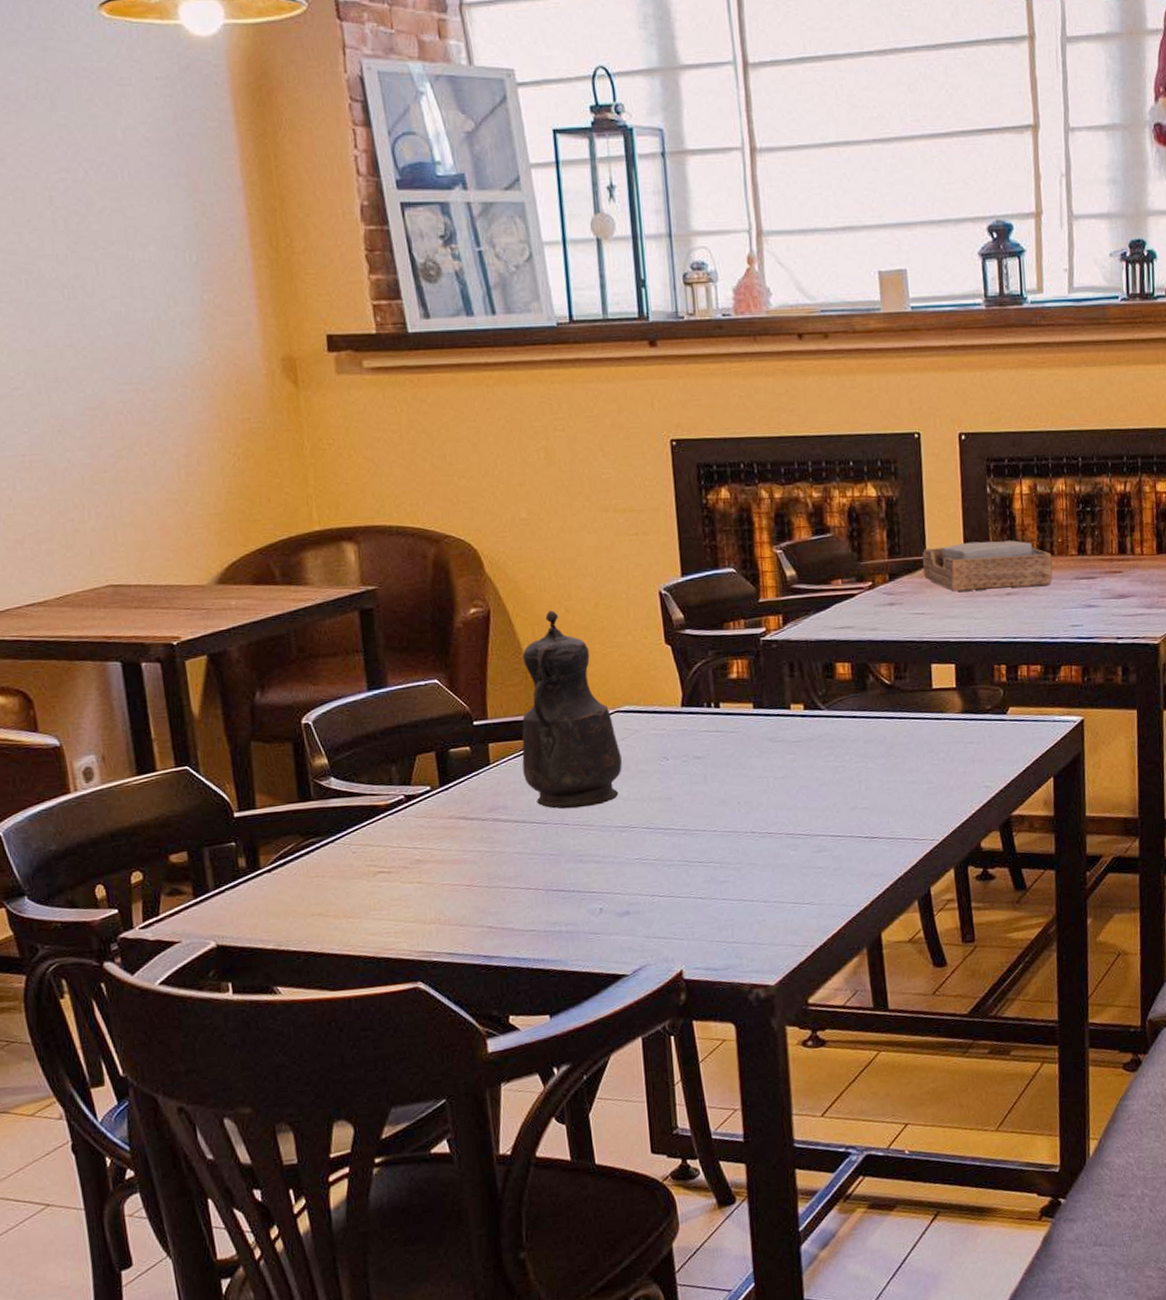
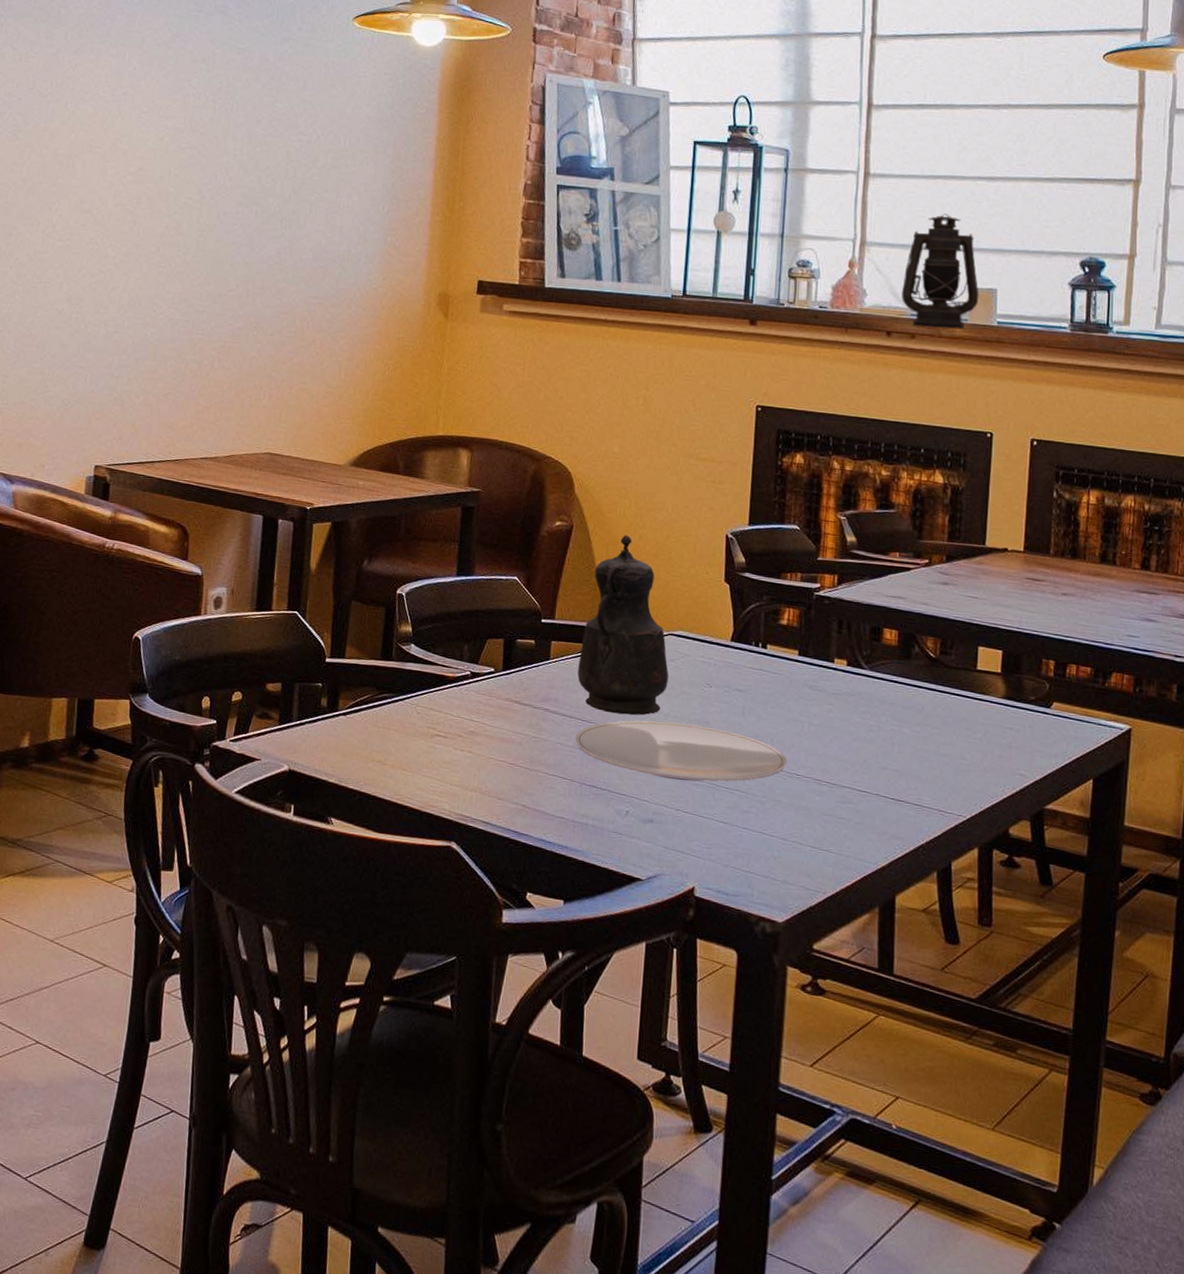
plate: none [532,802,758,866] -> present [575,720,787,782]
lantern: none [807,187,890,324] -> present [901,213,979,330]
napkin holder: present [922,540,1053,592] -> none [980,538,1114,593]

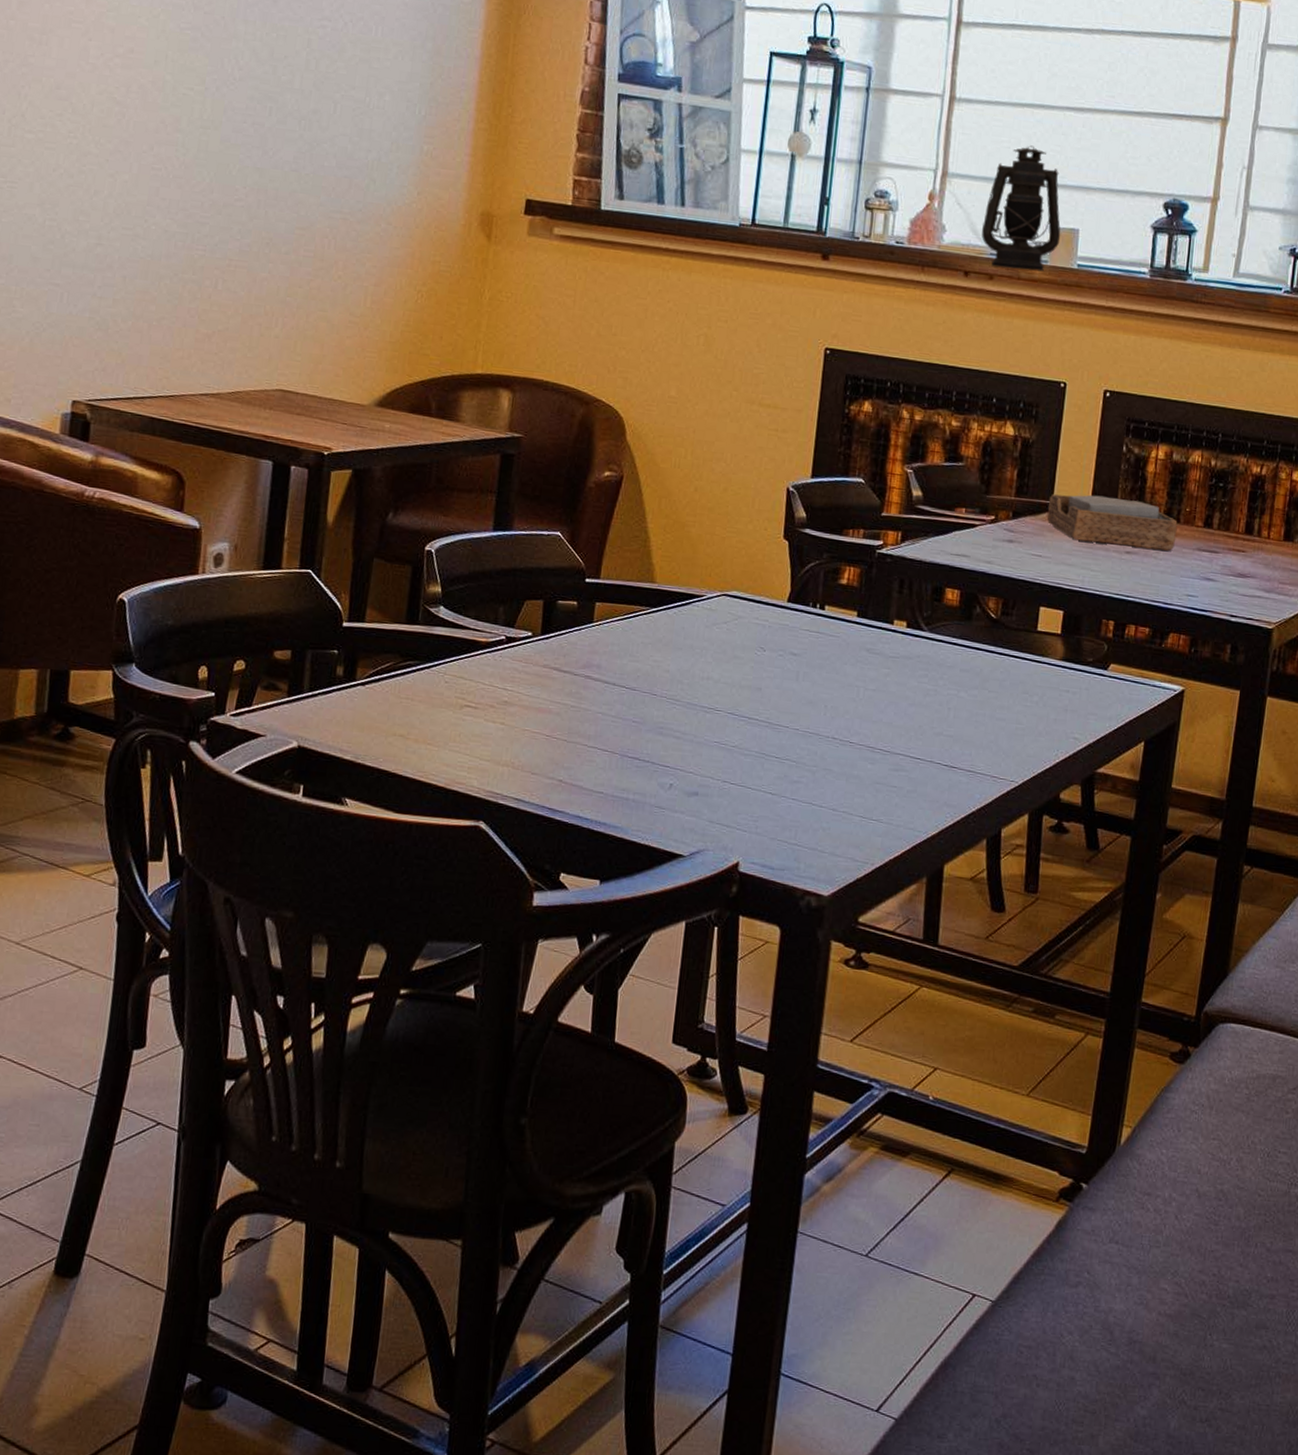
plate: present [575,720,787,782] -> none [618,687,841,752]
coffeepot: present [577,535,669,716] -> none [623,487,721,682]
napkin holder: none [980,538,1114,593] -> present [1046,494,1178,552]

